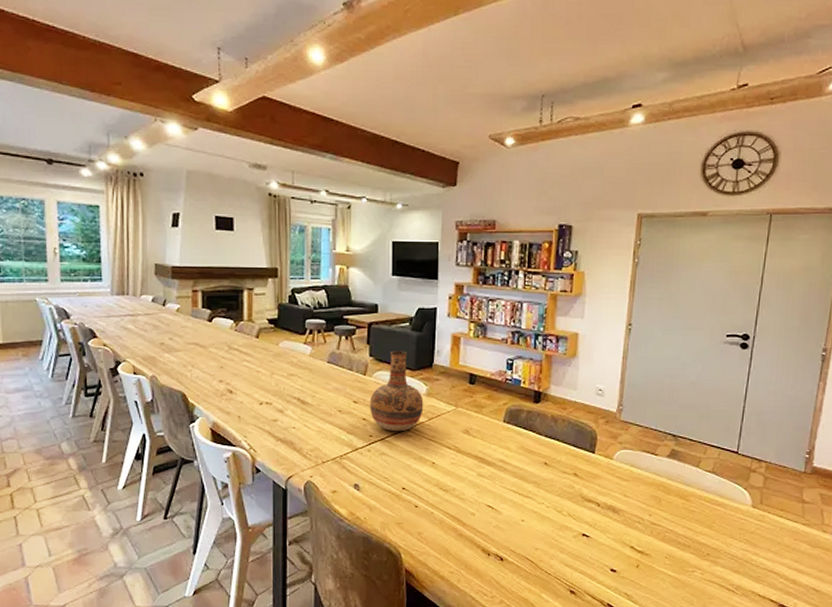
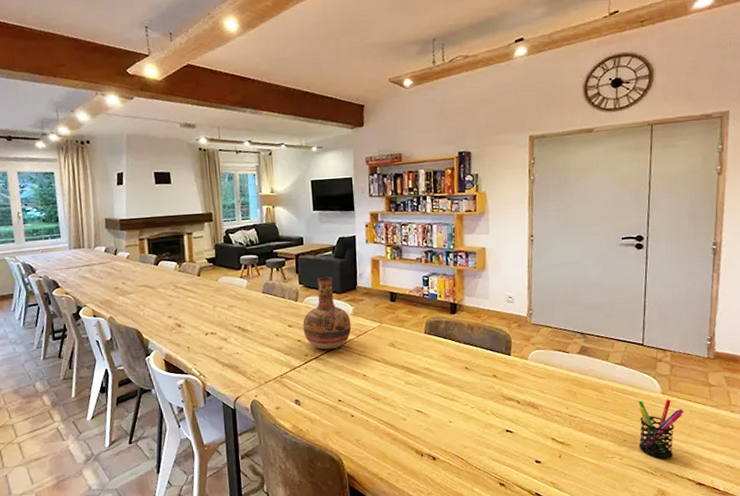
pen holder: none [722,512,774,577] -> present [638,399,685,459]

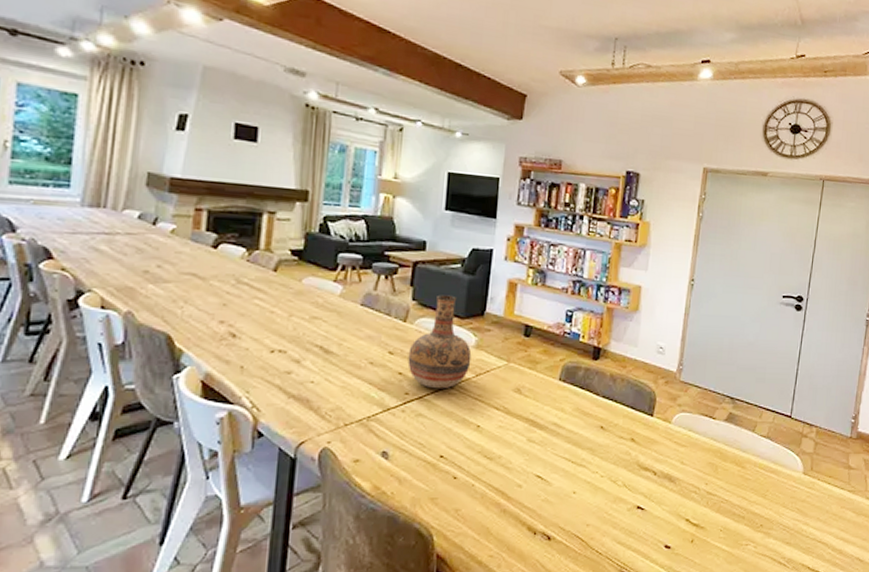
pen holder: present [638,399,685,459] -> none [774,480,823,549]

